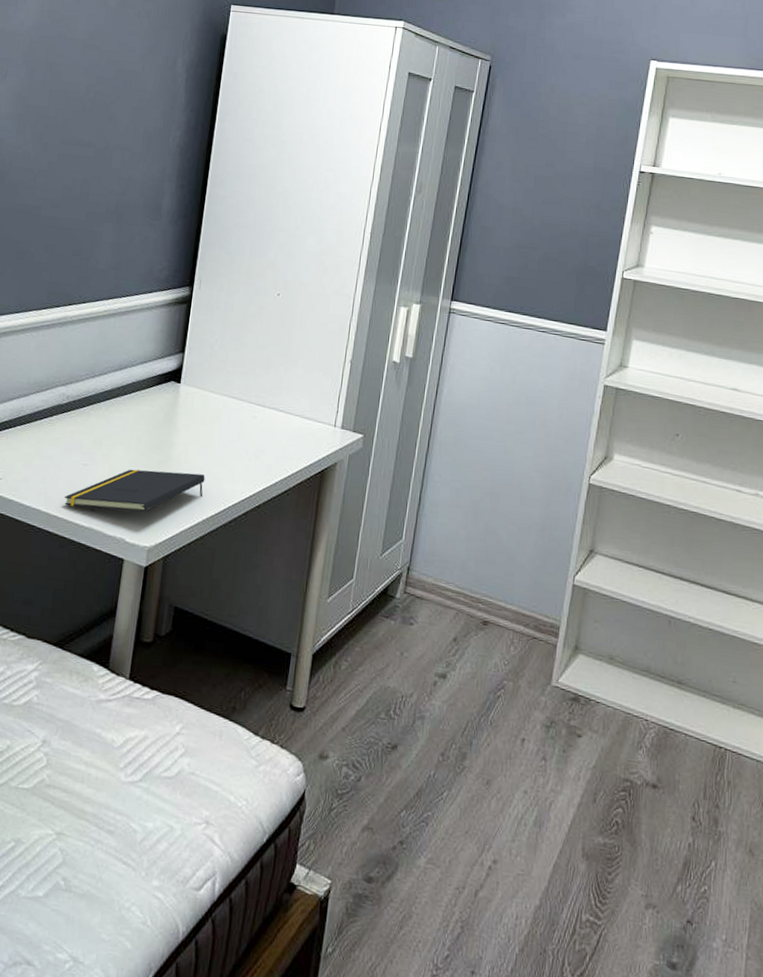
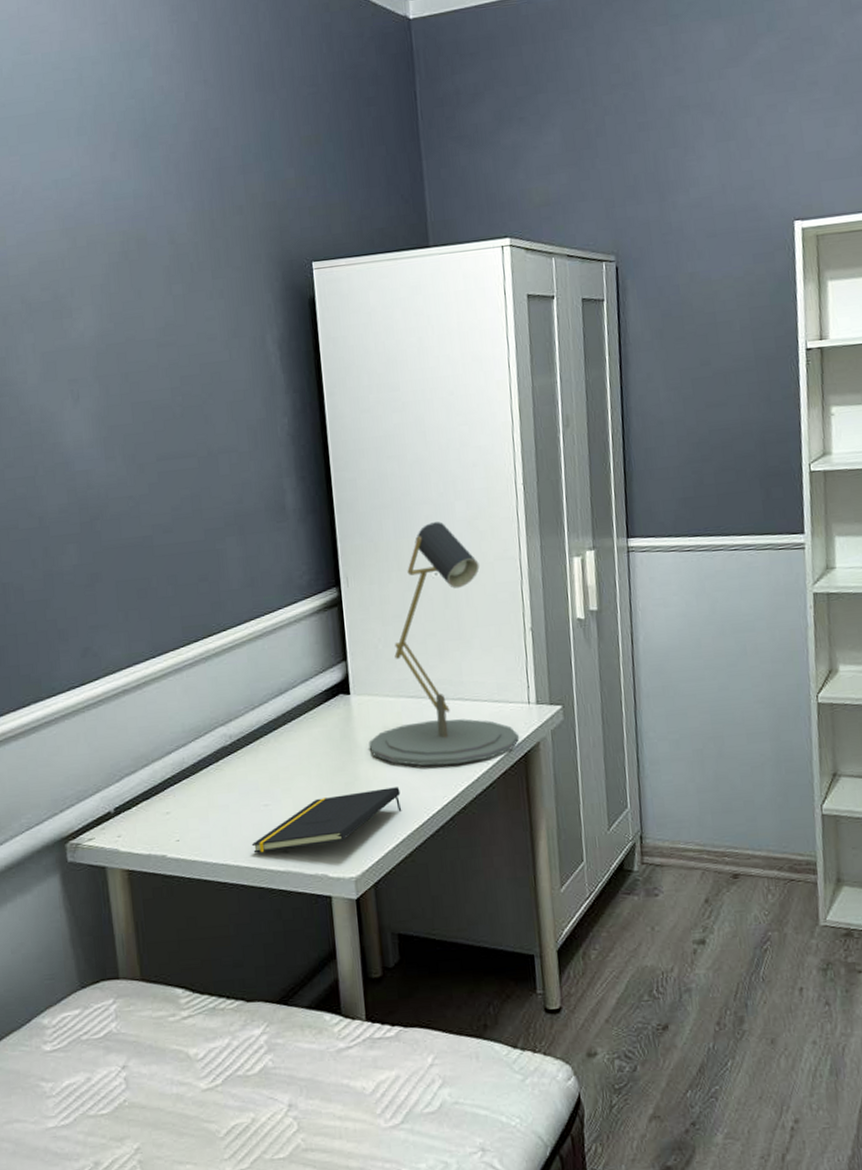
desk lamp: none [186,249,320,468] -> present [368,521,519,766]

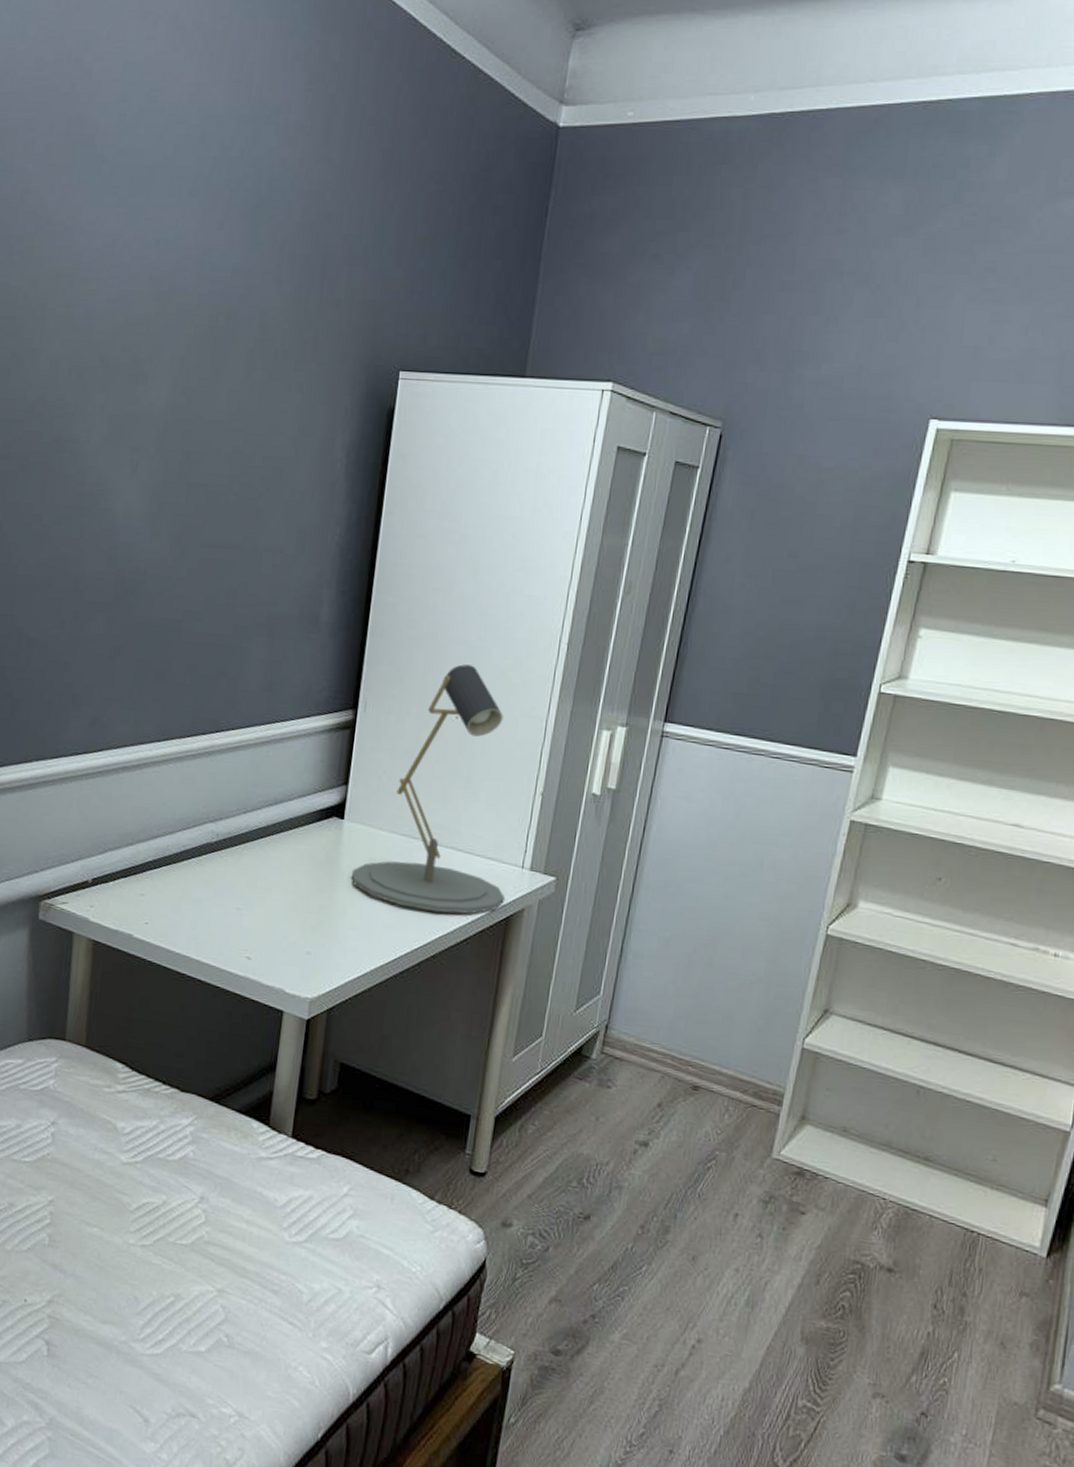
notepad: present [251,787,402,853] -> none [216,914,373,961]

